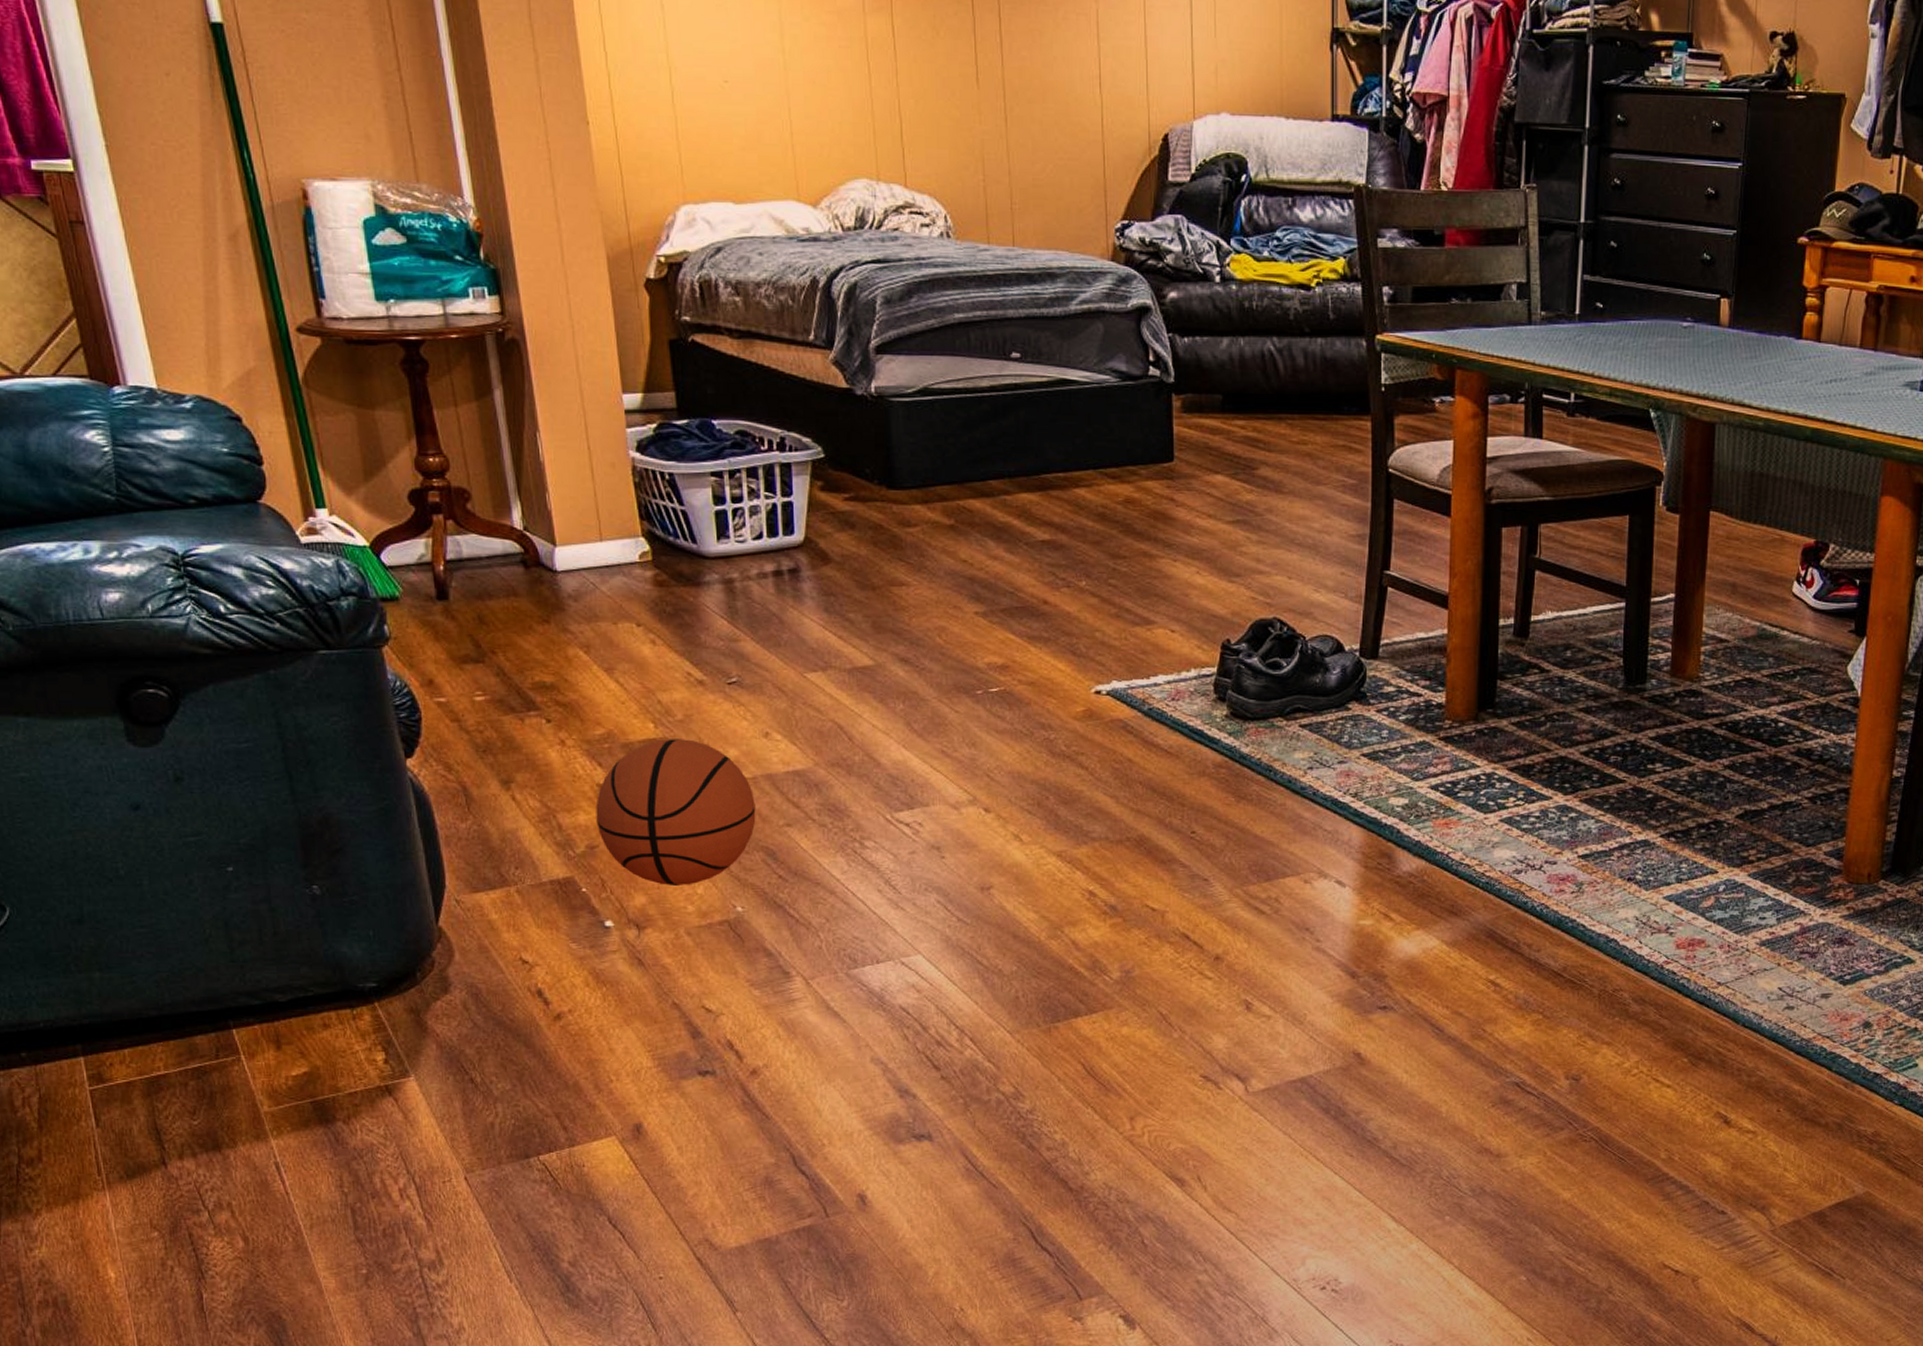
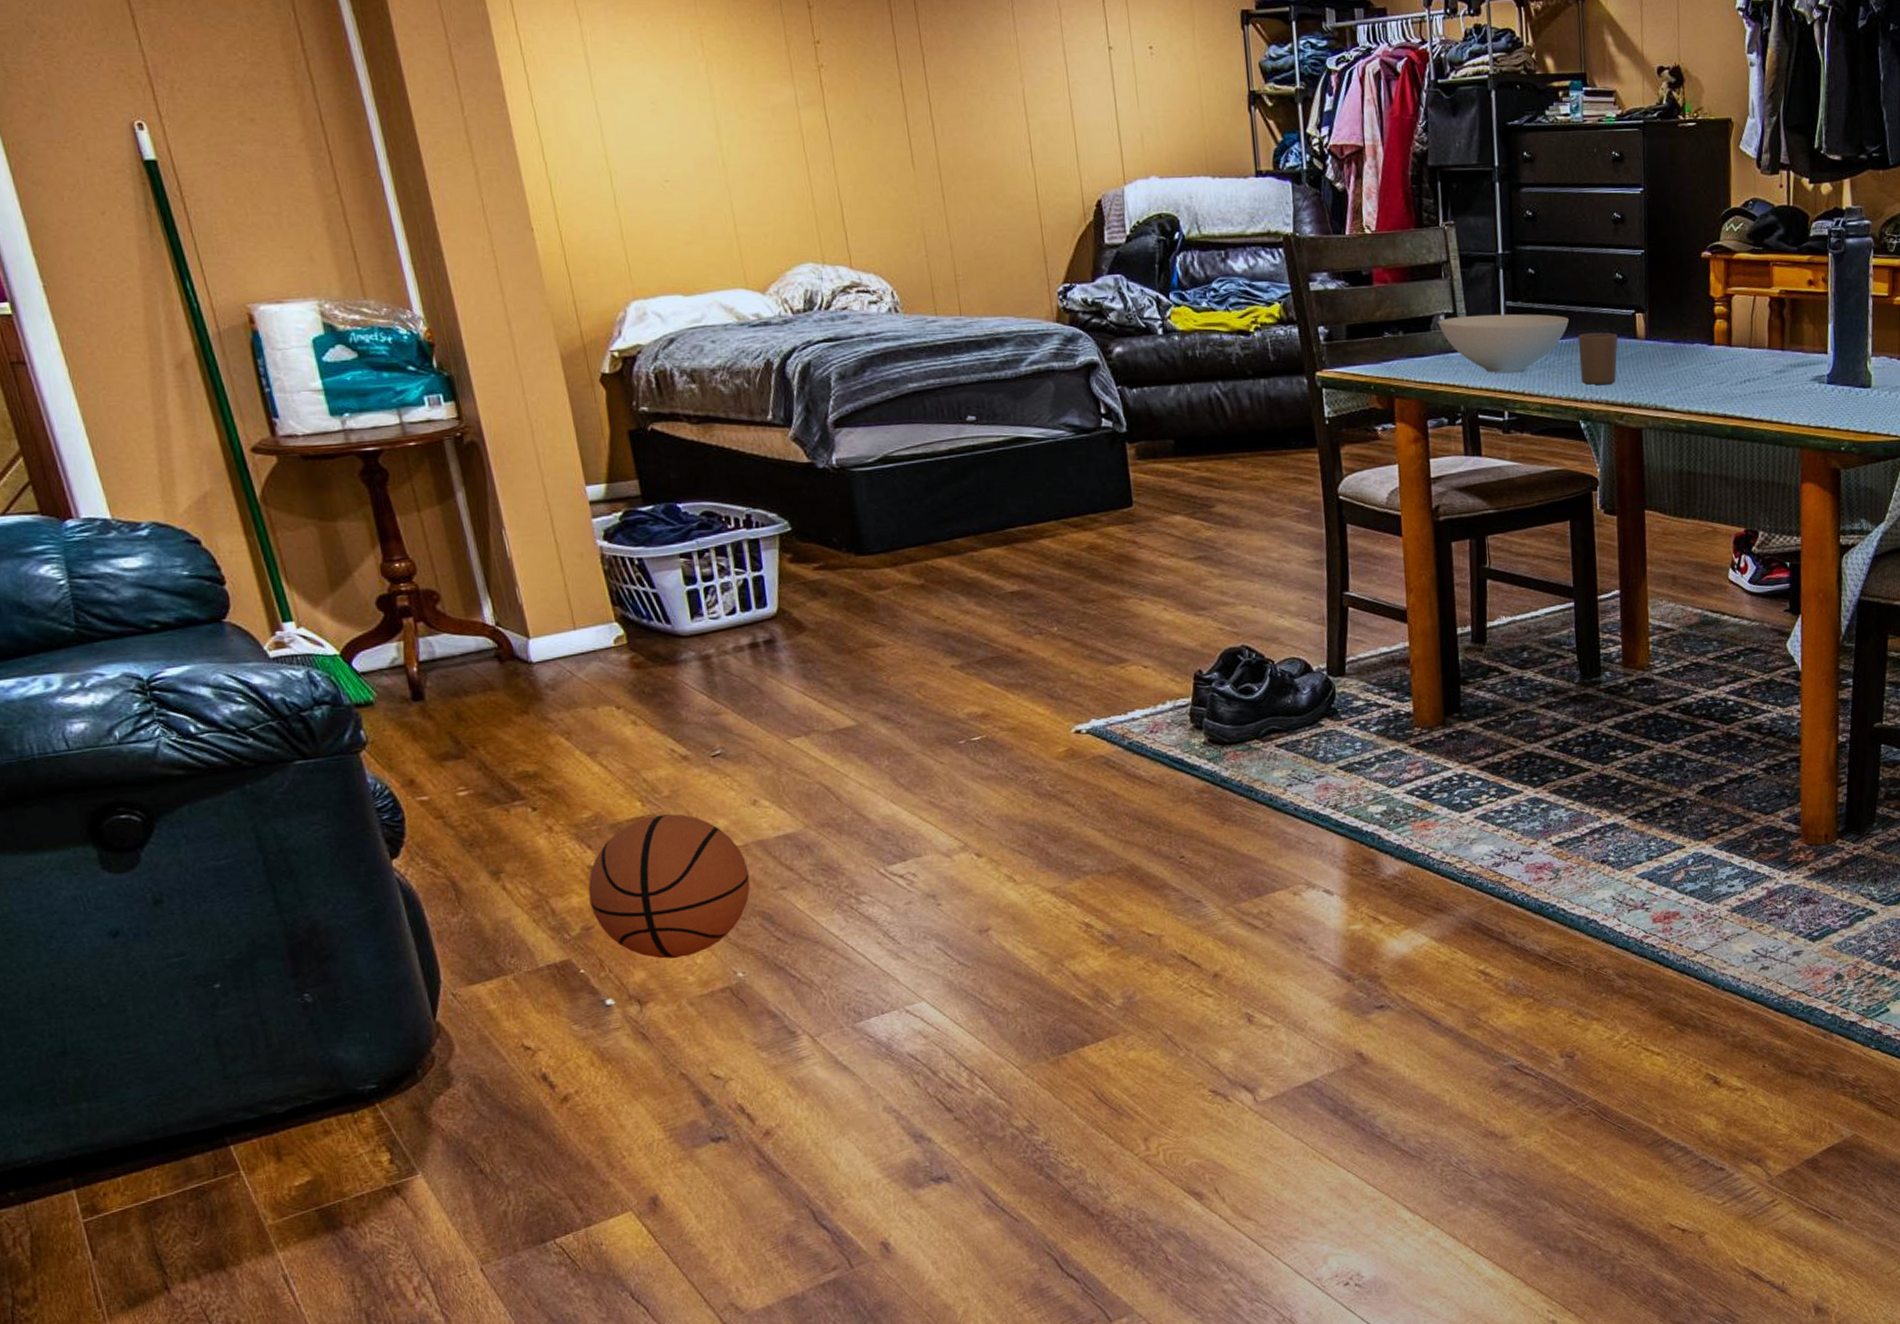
bowl: none [1510,287,1648,353] -> present [1438,314,1569,374]
mug: none [1655,316,1699,372] -> present [1578,332,1618,385]

